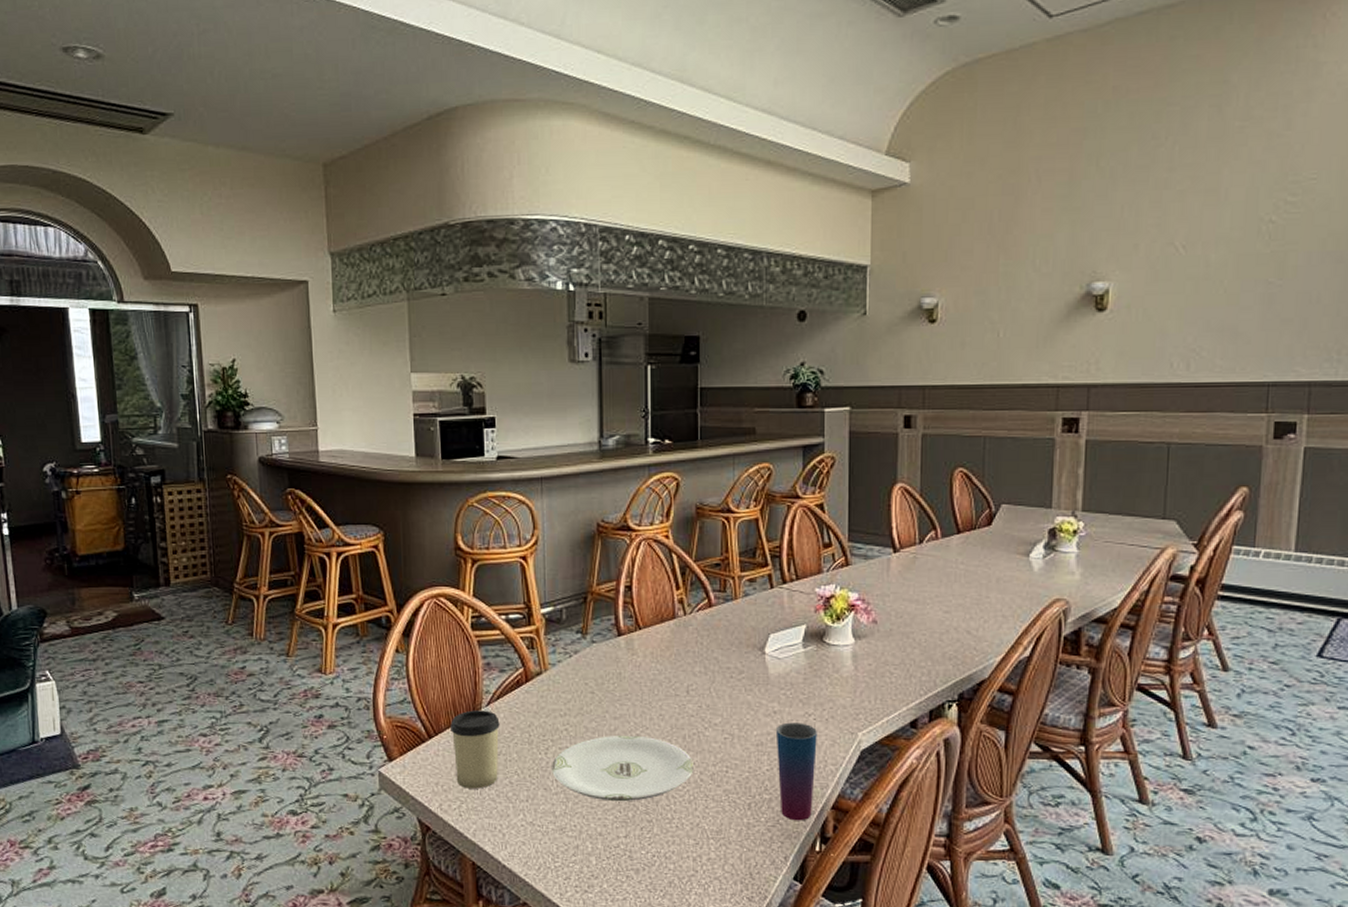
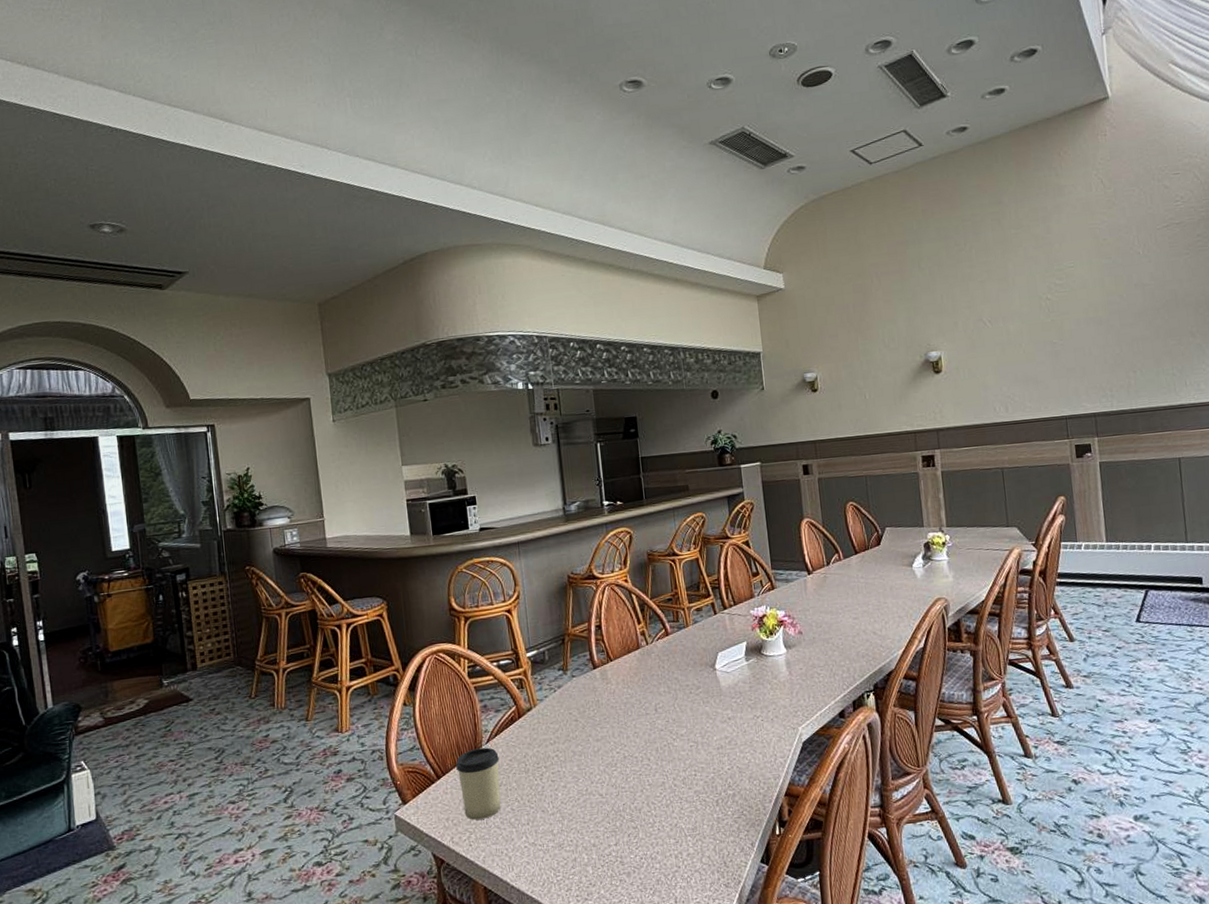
plate: present [552,735,694,802] -> none [547,753,668,815]
cup: present [775,722,817,821] -> none [731,724,769,811]

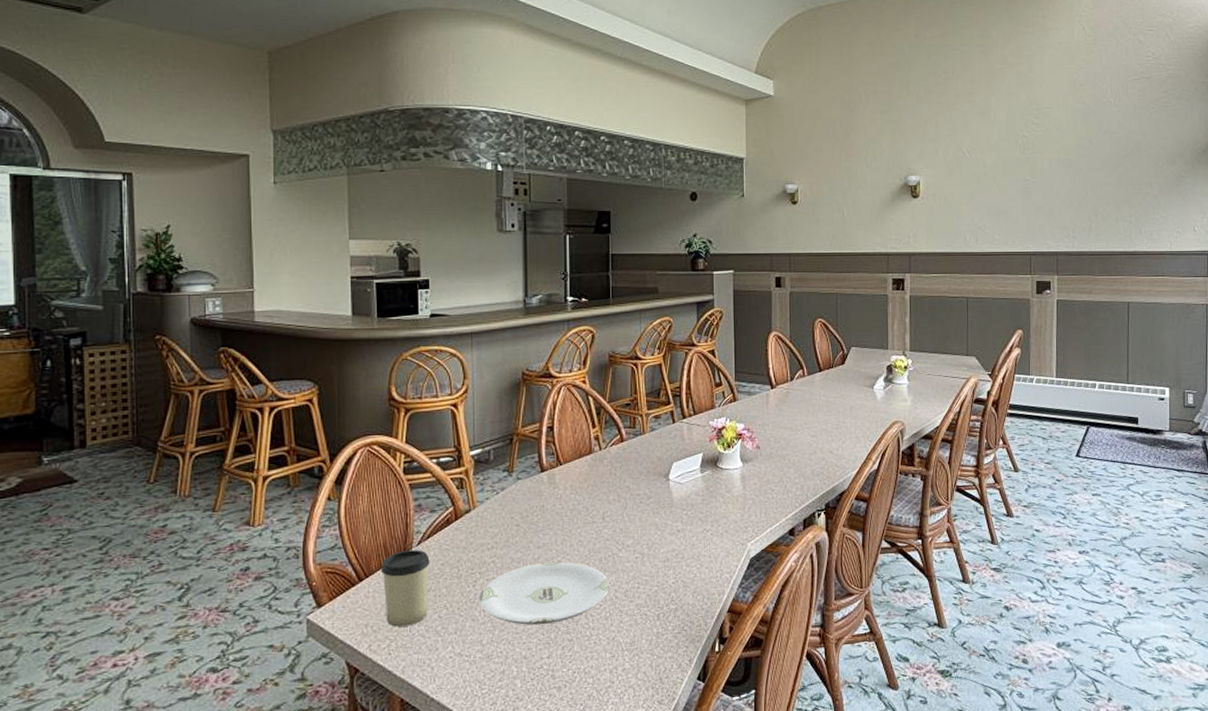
plate: none [547,753,668,815] -> present [480,561,609,626]

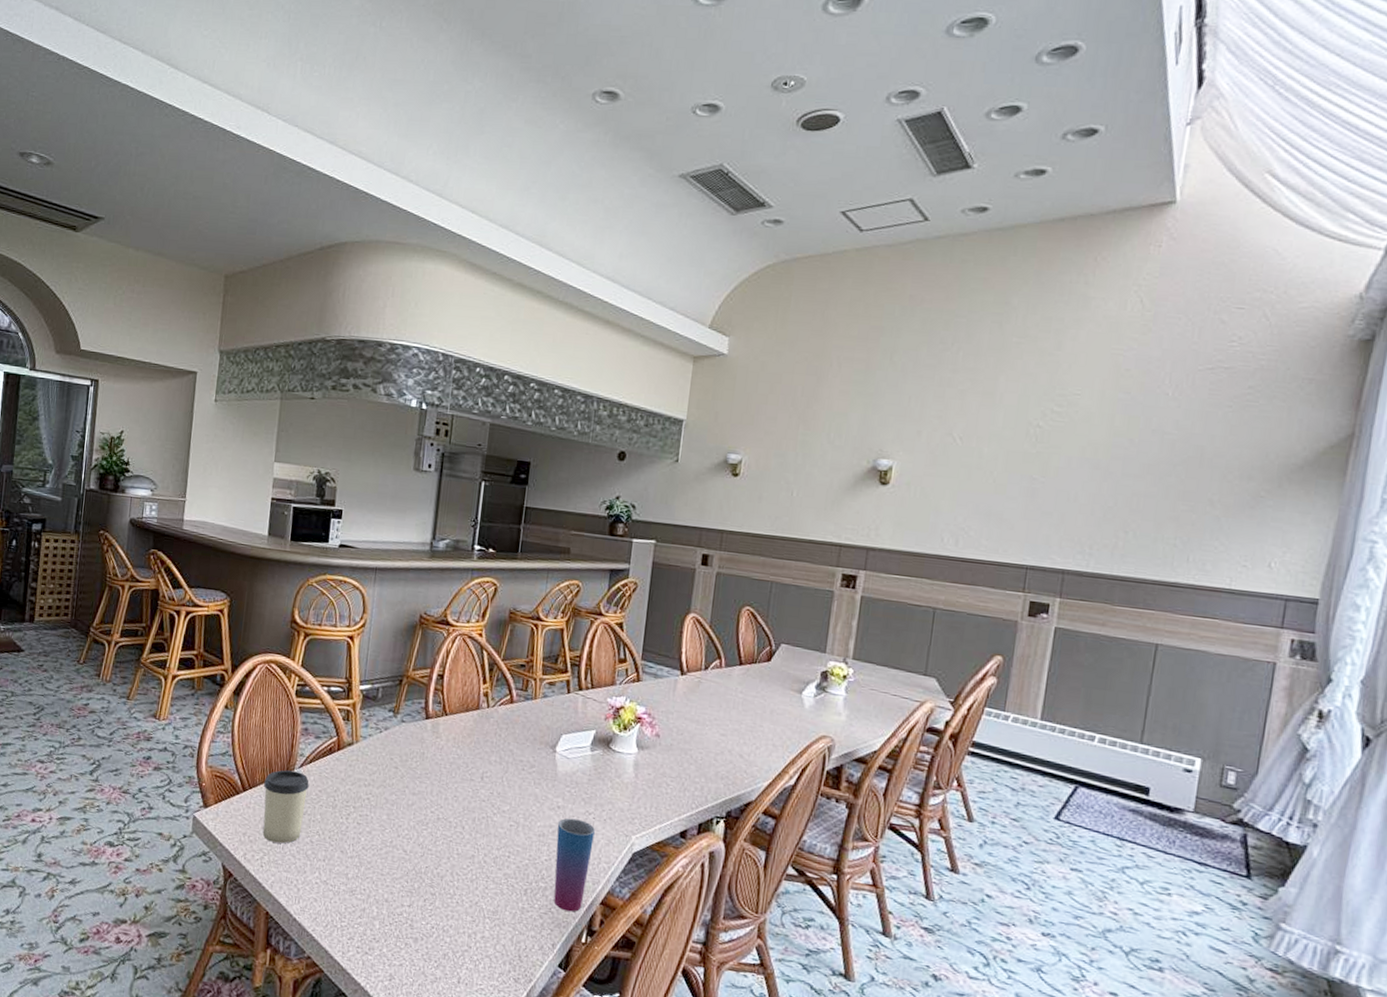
plate: present [480,561,609,626] -> none [350,809,480,874]
cup: none [679,538,714,626] -> present [553,818,595,912]

